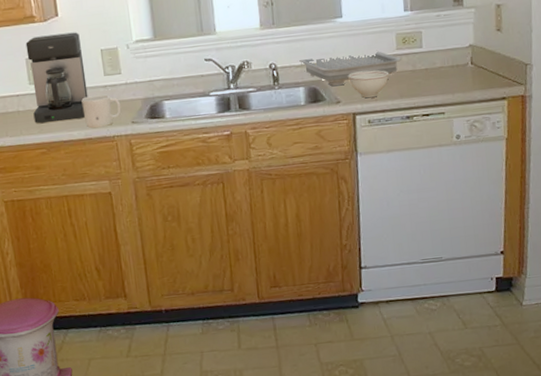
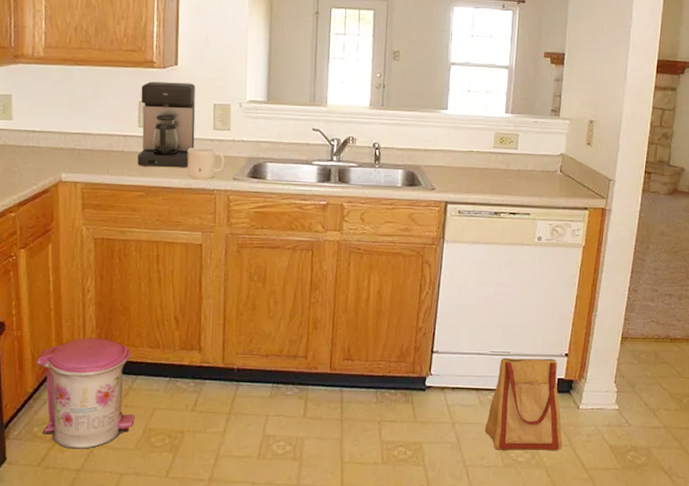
dish rack: present [299,50,401,87] -> none [402,144,497,174]
bowl: present [348,70,390,99] -> none [446,163,484,190]
shopping bag: none [425,258,509,358] -> present [484,357,562,450]

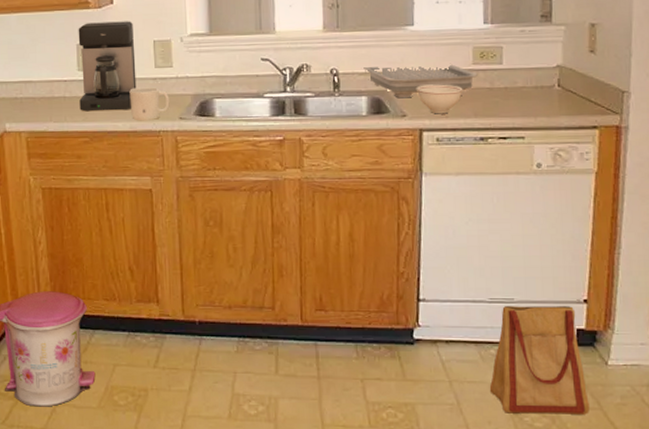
dish rack: none [402,144,497,174] -> present [363,63,478,99]
bowl: none [446,163,484,190] -> present [417,84,463,114]

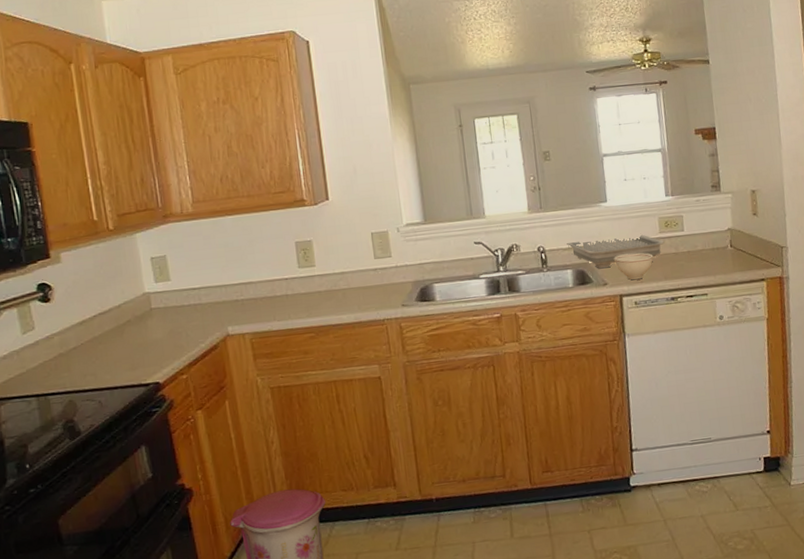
coffee maker: present [78,21,137,112] -> none [295,215,358,308]
mug: present [129,87,170,121] -> none [351,277,392,312]
shopping bag: present [489,305,589,415] -> none [698,438,780,541]

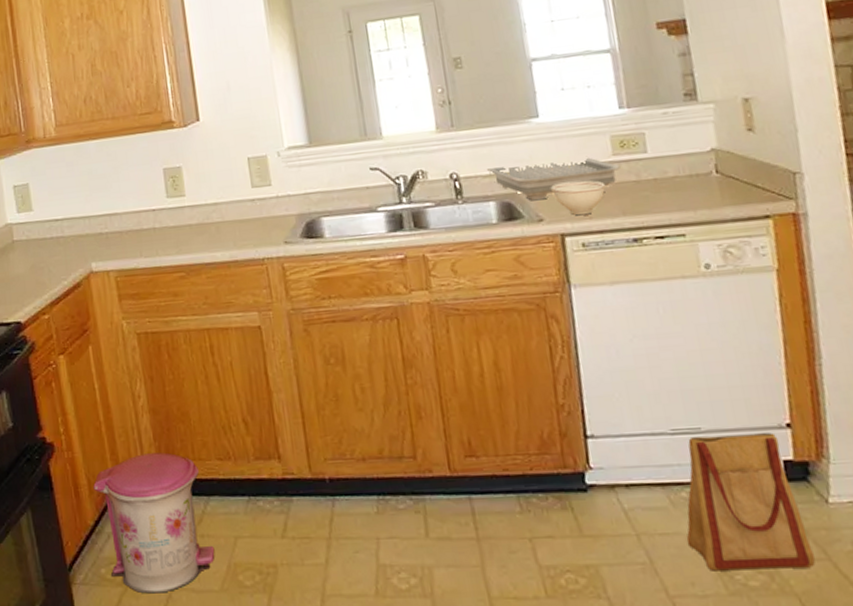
shopping bag: none [698,438,780,541] -> present [686,433,816,571]

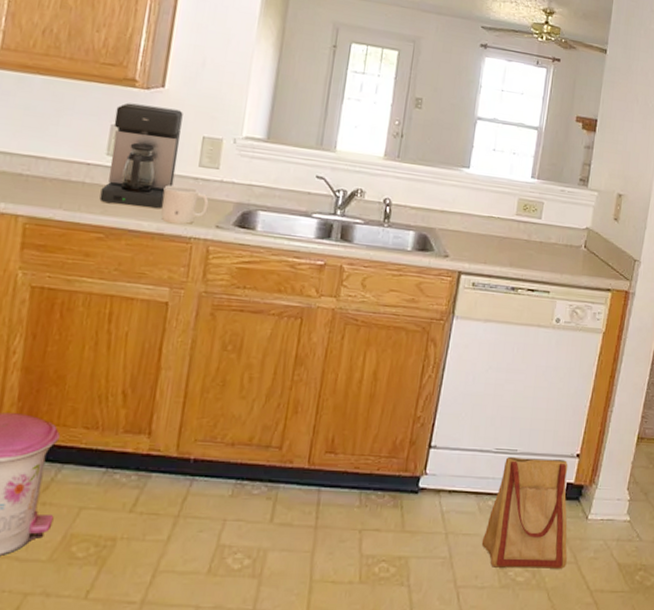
coffee maker: none [163,138,234,243] -> present [99,102,183,209]
mug: none [225,209,272,249] -> present [161,185,209,225]
dish rack: present [487,156,620,201] -> none [416,202,519,240]
bowl: present [551,180,606,216] -> none [462,228,504,260]

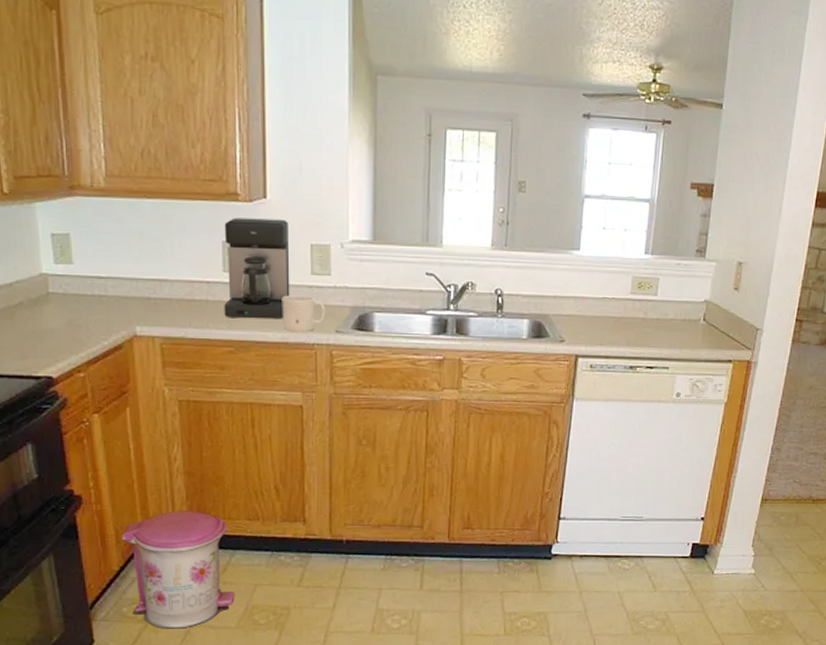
shopping bag: present [481,456,568,569] -> none [613,522,695,618]

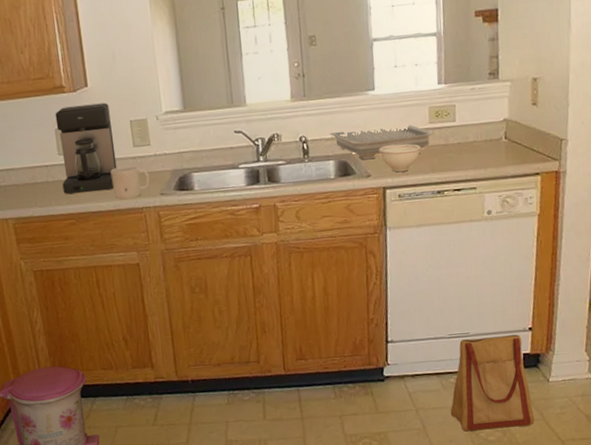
dish rack: none [528,290,634,324] -> present [330,123,434,160]
bowl: none [577,311,619,342] -> present [379,144,421,173]
shopping bag: none [613,522,695,618] -> present [450,334,534,432]

